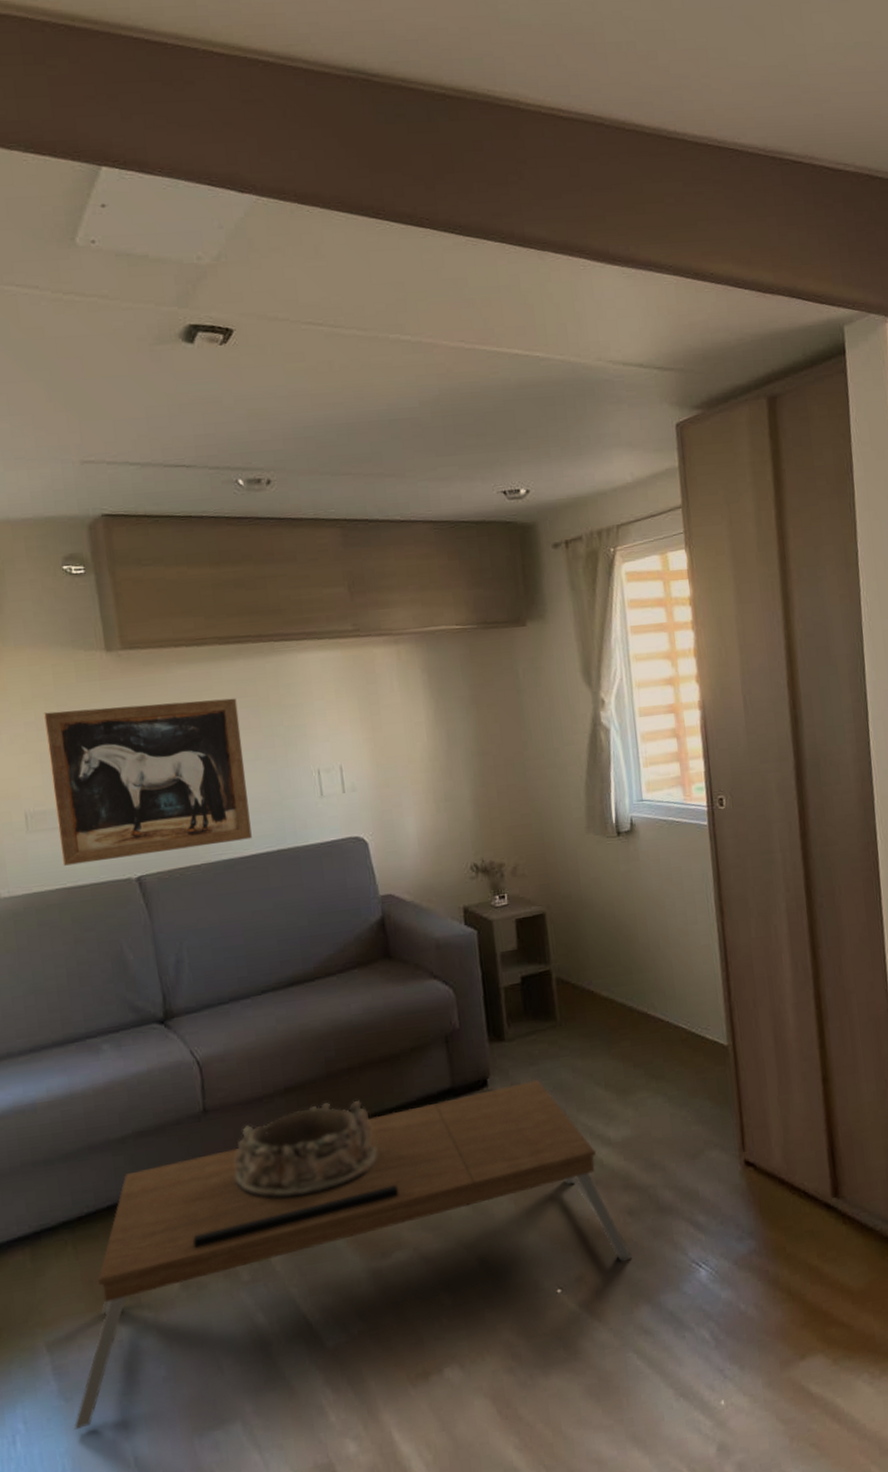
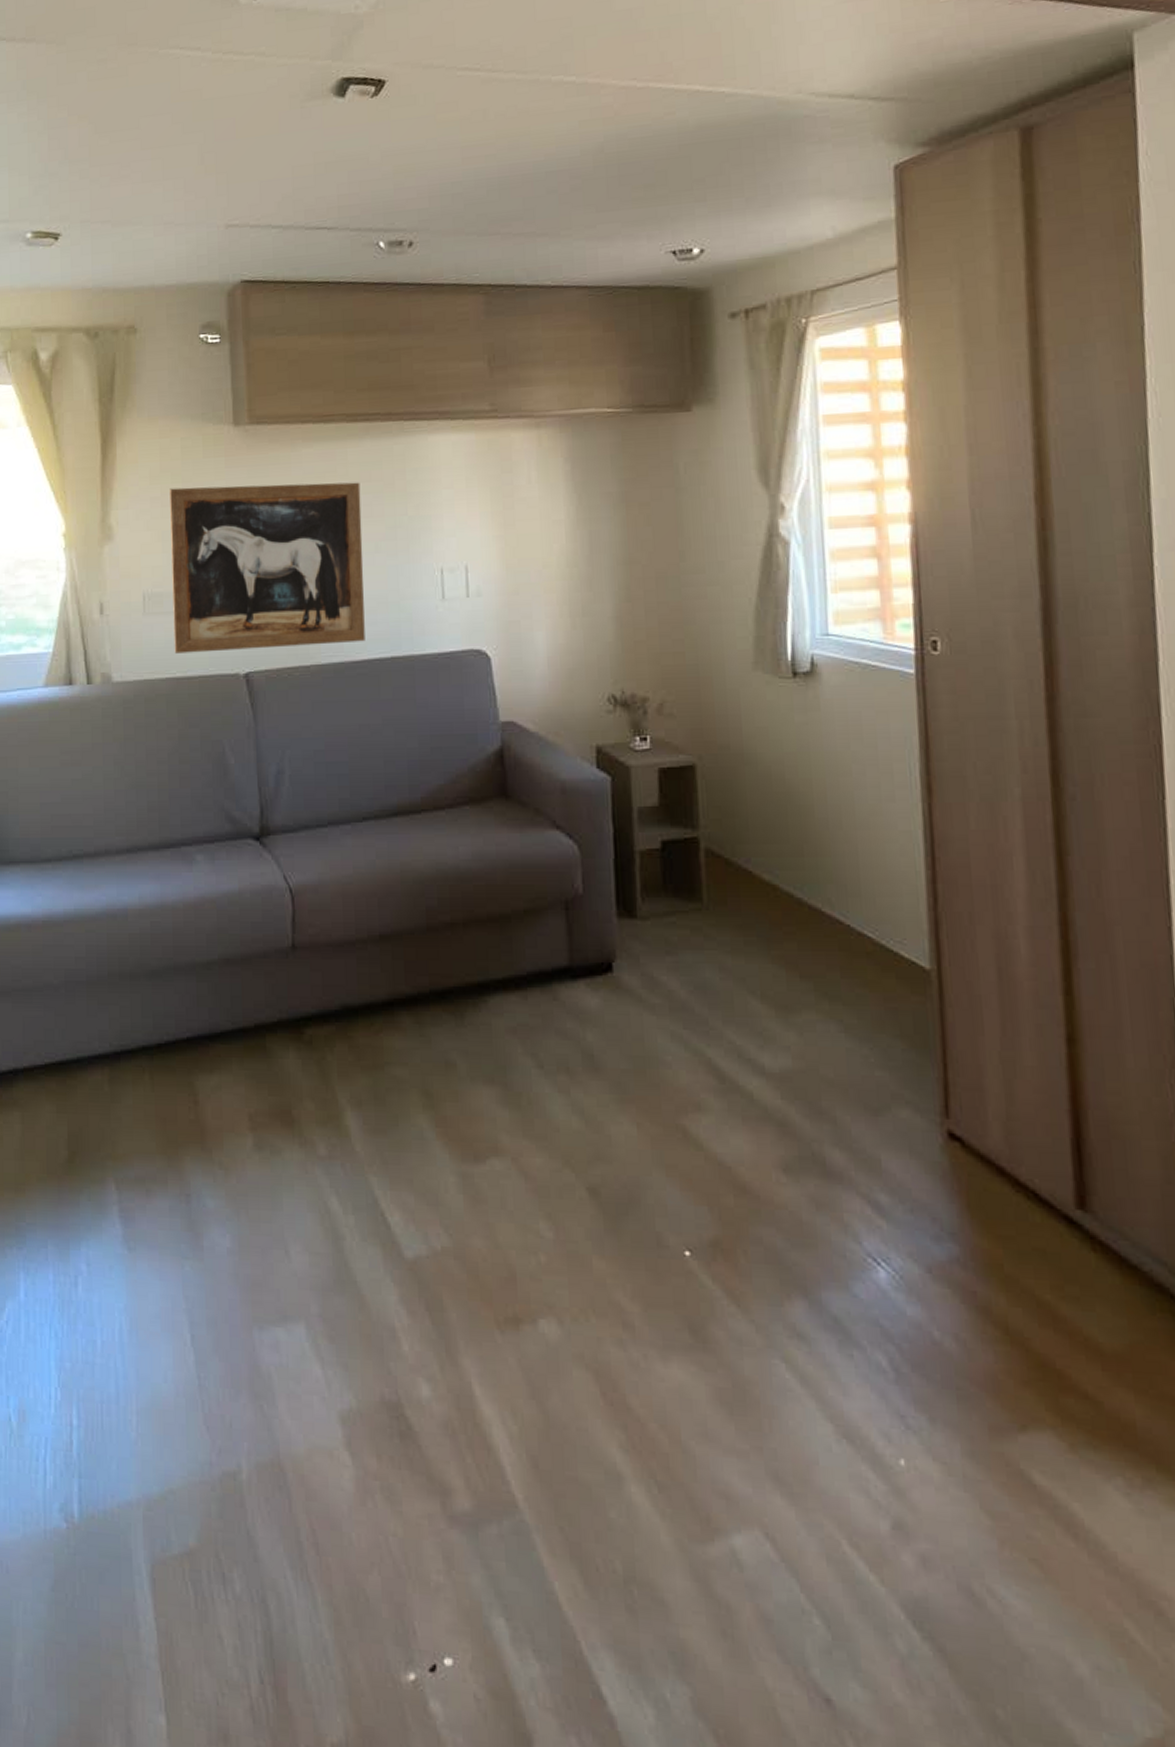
coffee table: present [73,1080,633,1430] -> none [134,975,786,1286]
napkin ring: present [235,1101,378,1199] -> none [319,960,478,1067]

